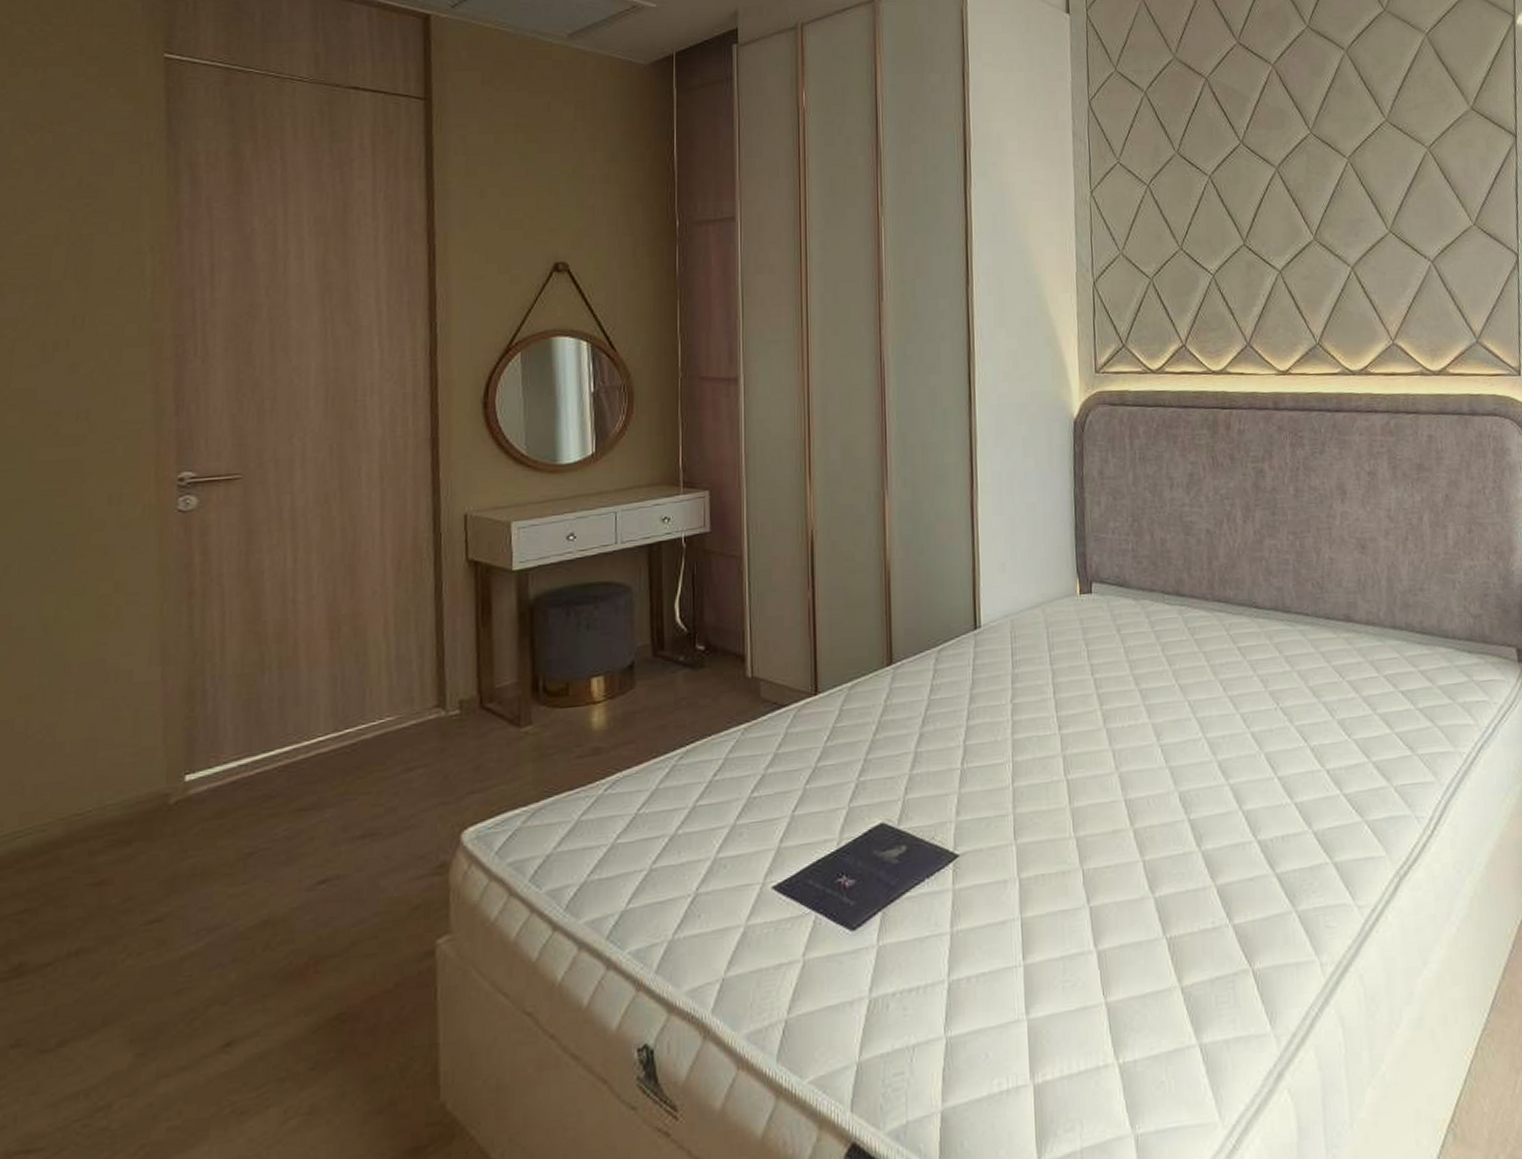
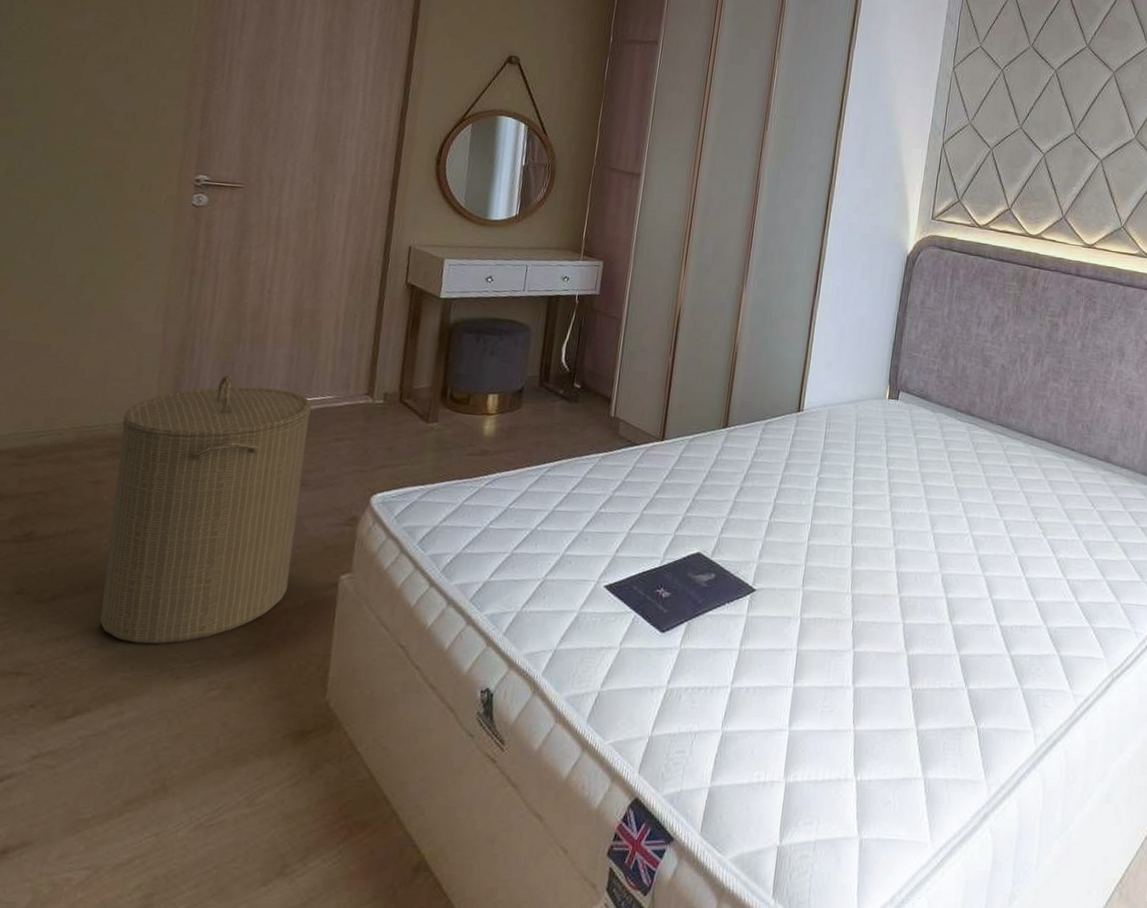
laundry hamper: none [123,714,370,1081] -> present [99,374,312,645]

